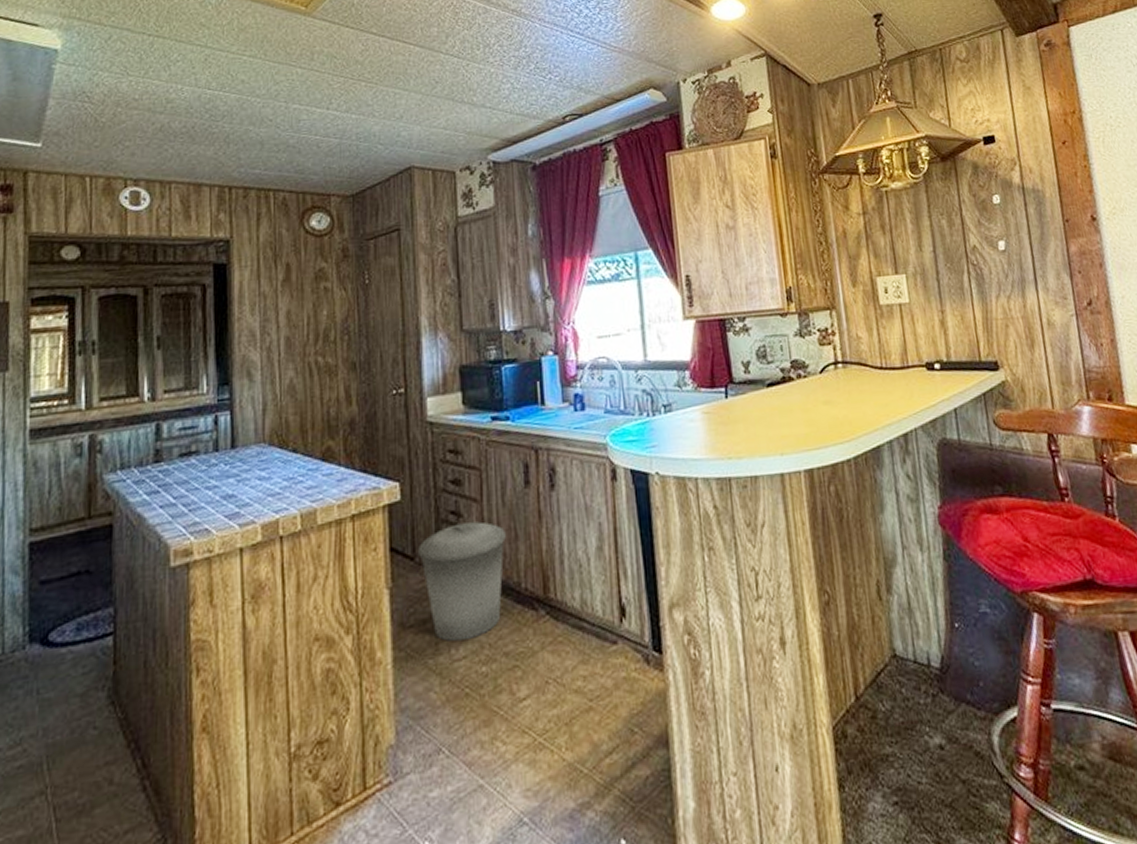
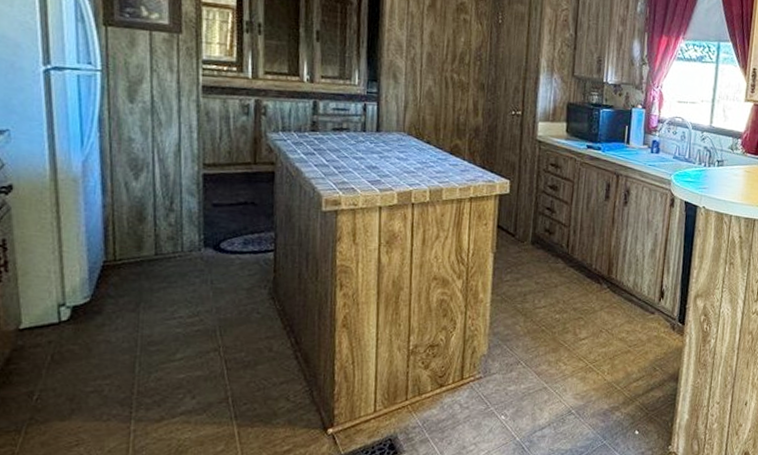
trash can: present [418,521,506,642] -> none [519,217,586,296]

